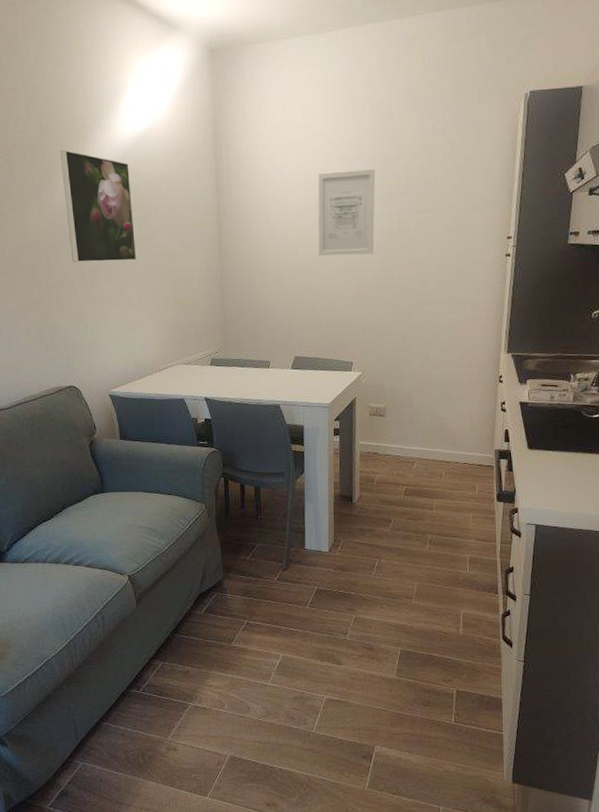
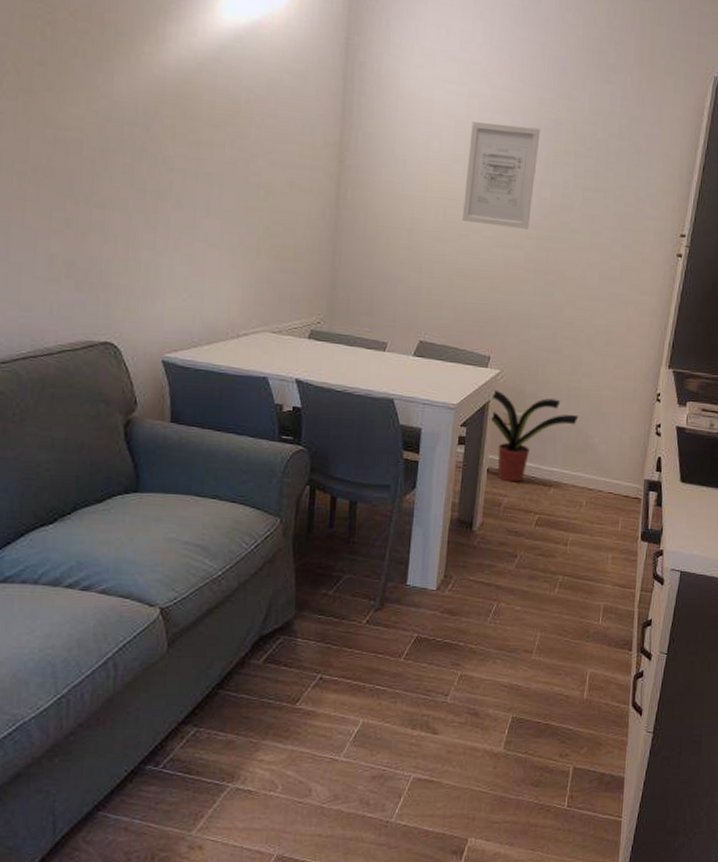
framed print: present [60,149,137,263] -> none [128,23,227,188]
potted plant: none [357,388,432,462] -> present [489,389,579,482]

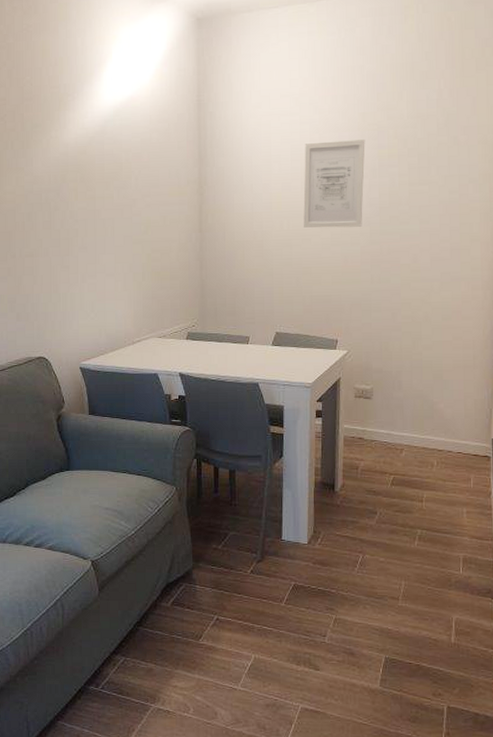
potted plant: present [489,389,579,482] -> none [341,368,423,448]

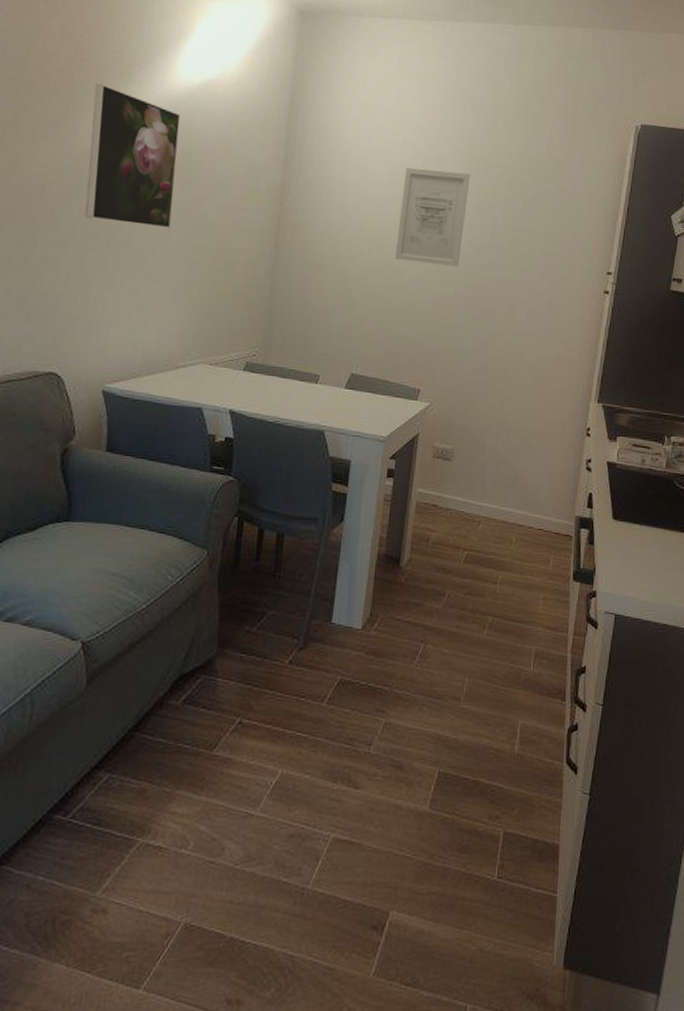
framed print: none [40,116,114,231] -> present [85,83,181,229]

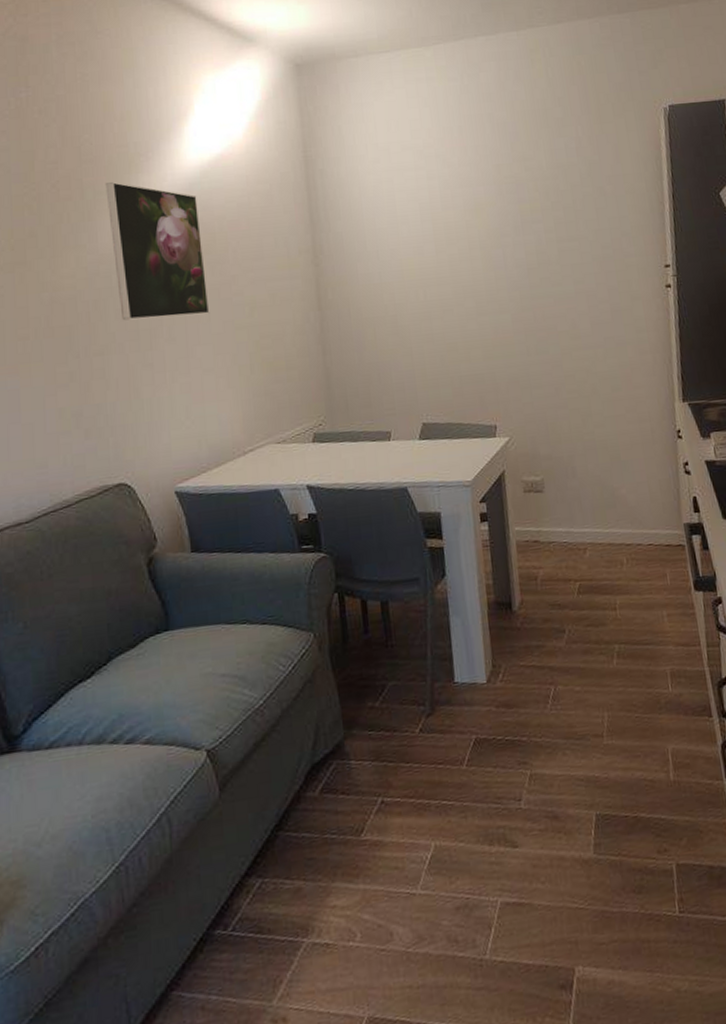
wall art: present [395,168,471,267] -> none [435,194,510,297]

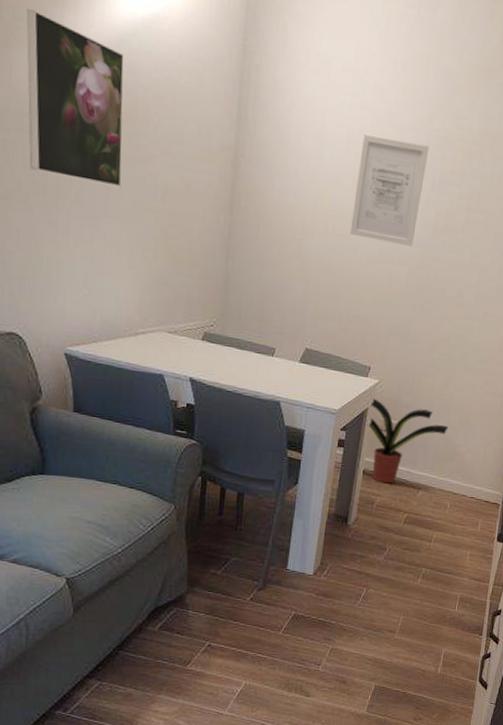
wall art: none [435,194,510,297] -> present [350,134,430,247]
potted plant: none [506,456,600,552] -> present [367,398,449,484]

